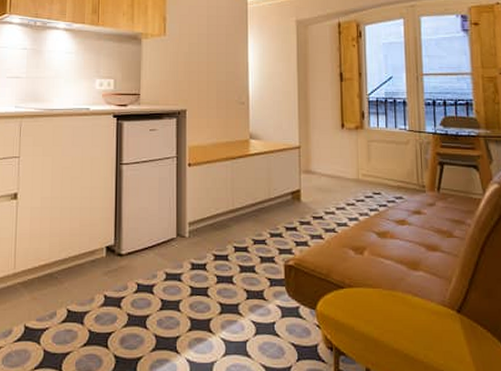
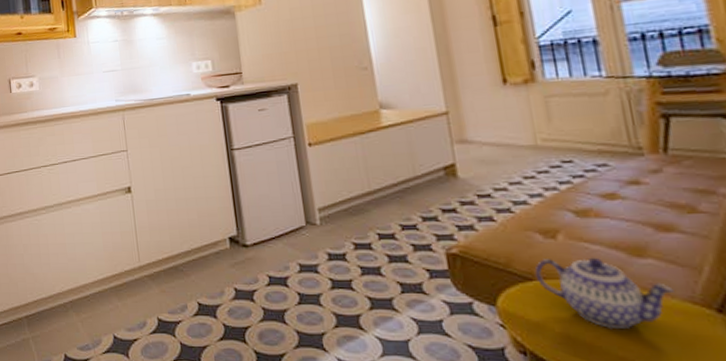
teapot: none [346,269,433,326] -> present [534,257,674,328]

